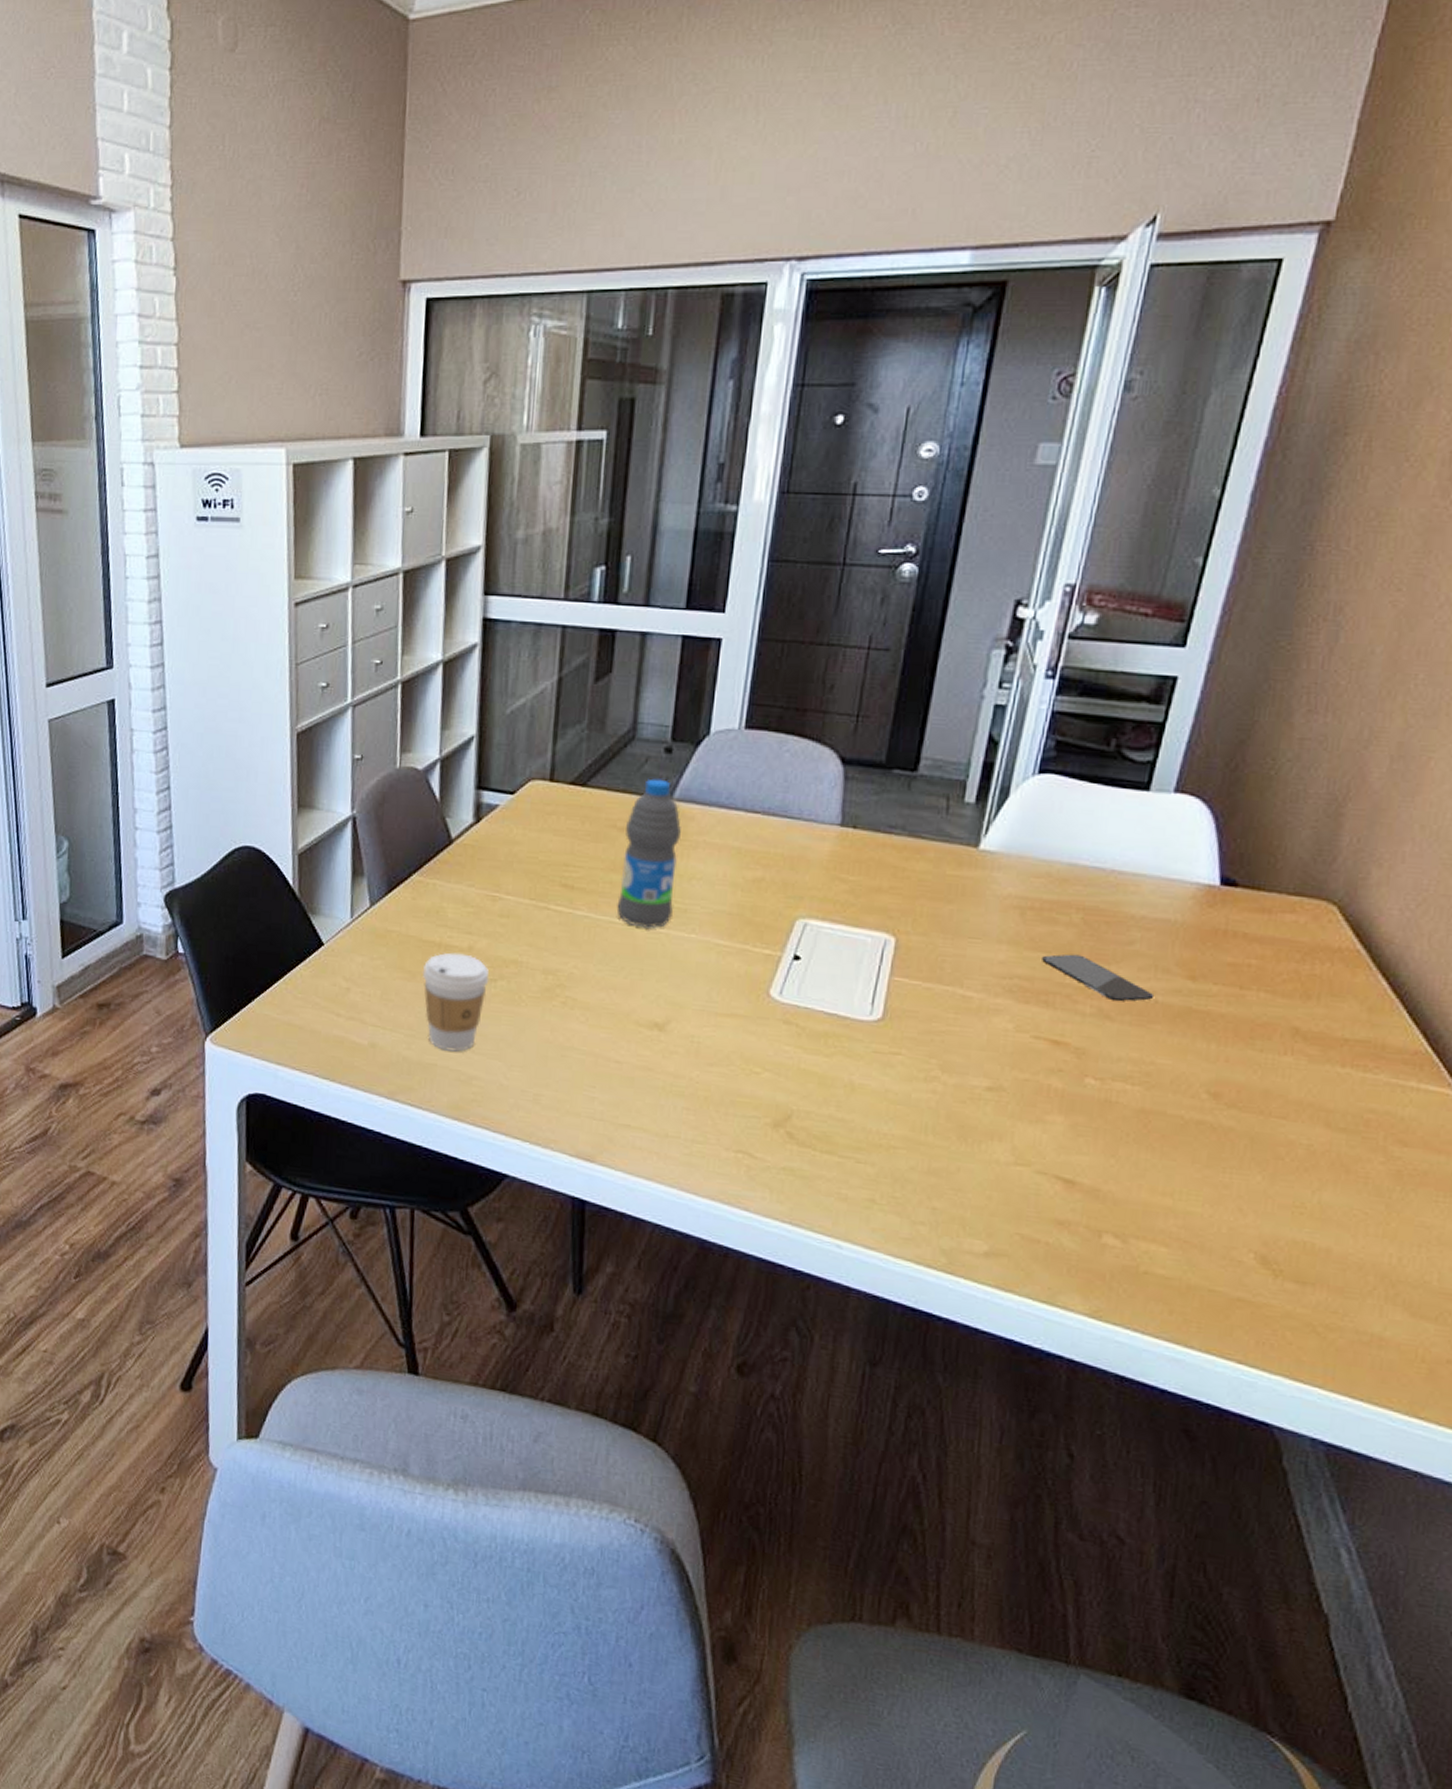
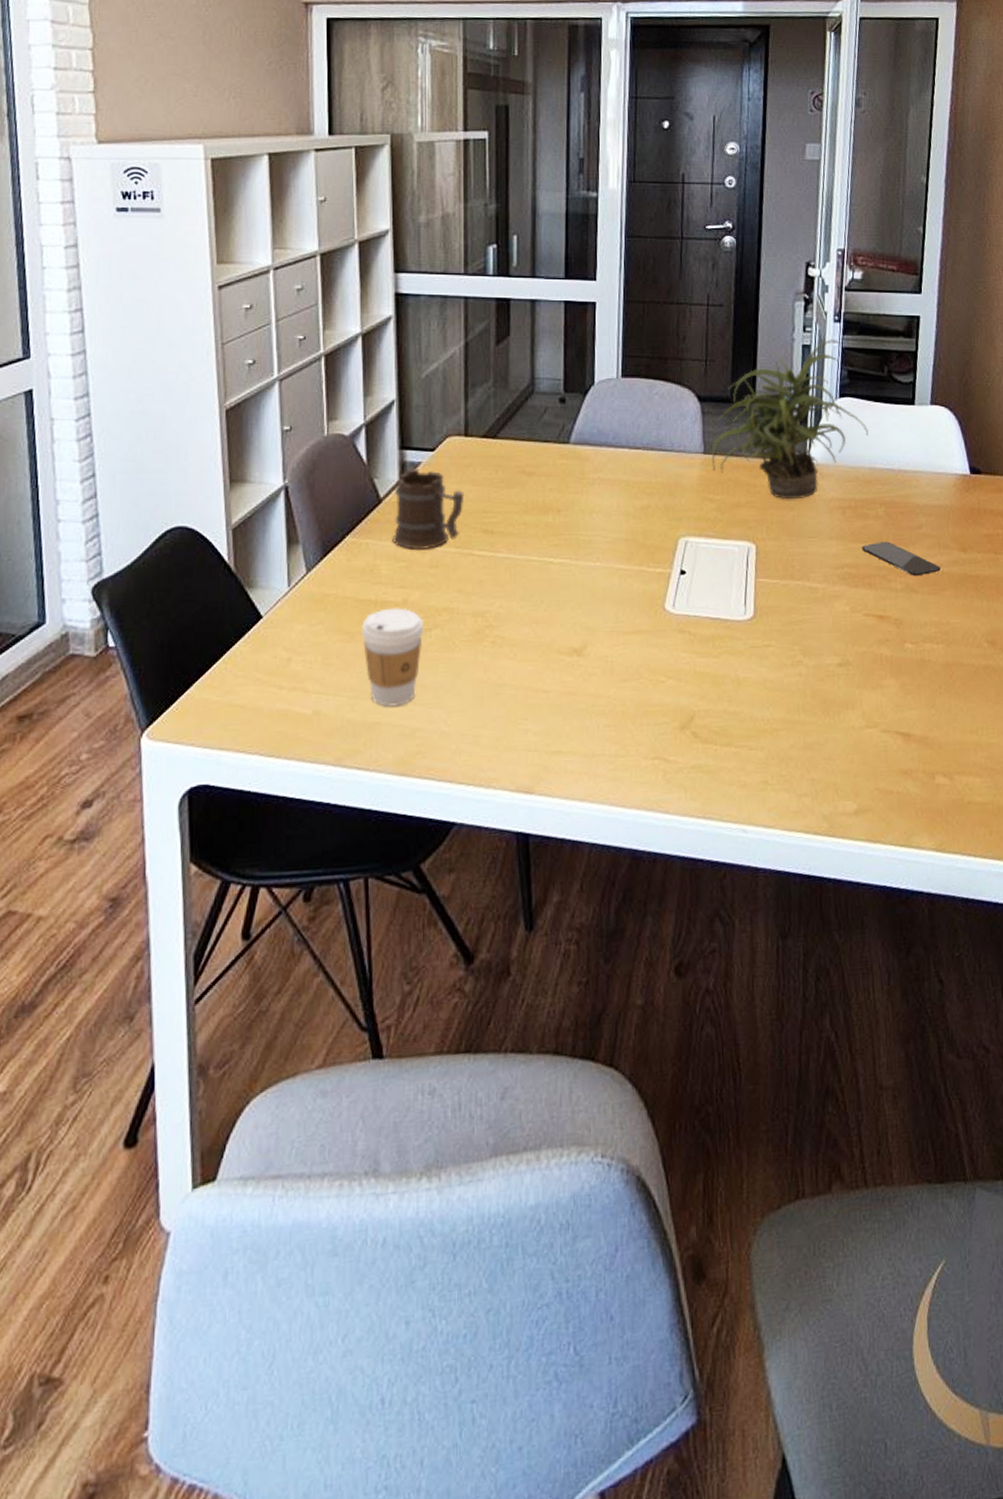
mug: none [461,810,545,898] -> present [392,467,465,551]
water bottle: present [616,778,681,928] -> none [532,426,580,562]
potted plant: none [849,700,1074,891] -> present [711,339,868,499]

